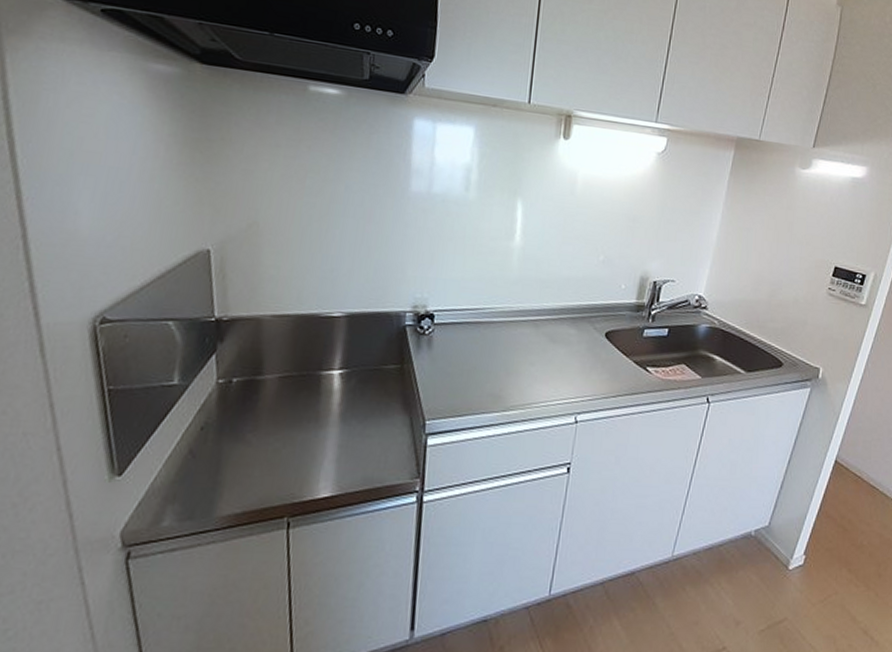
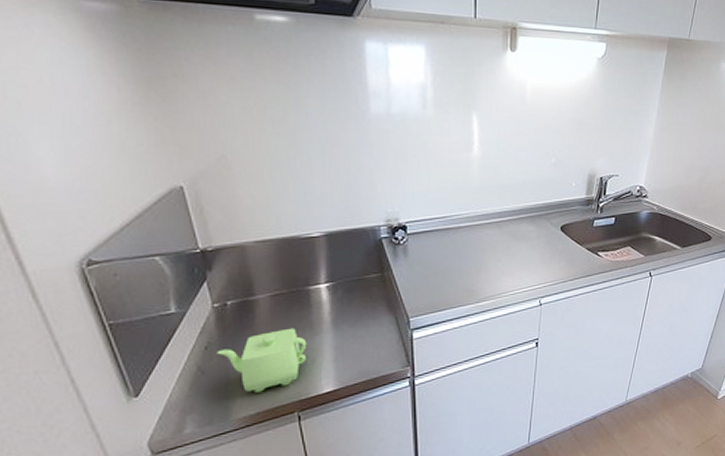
teapot: none [212,416,310,488] -> present [217,327,307,392]

